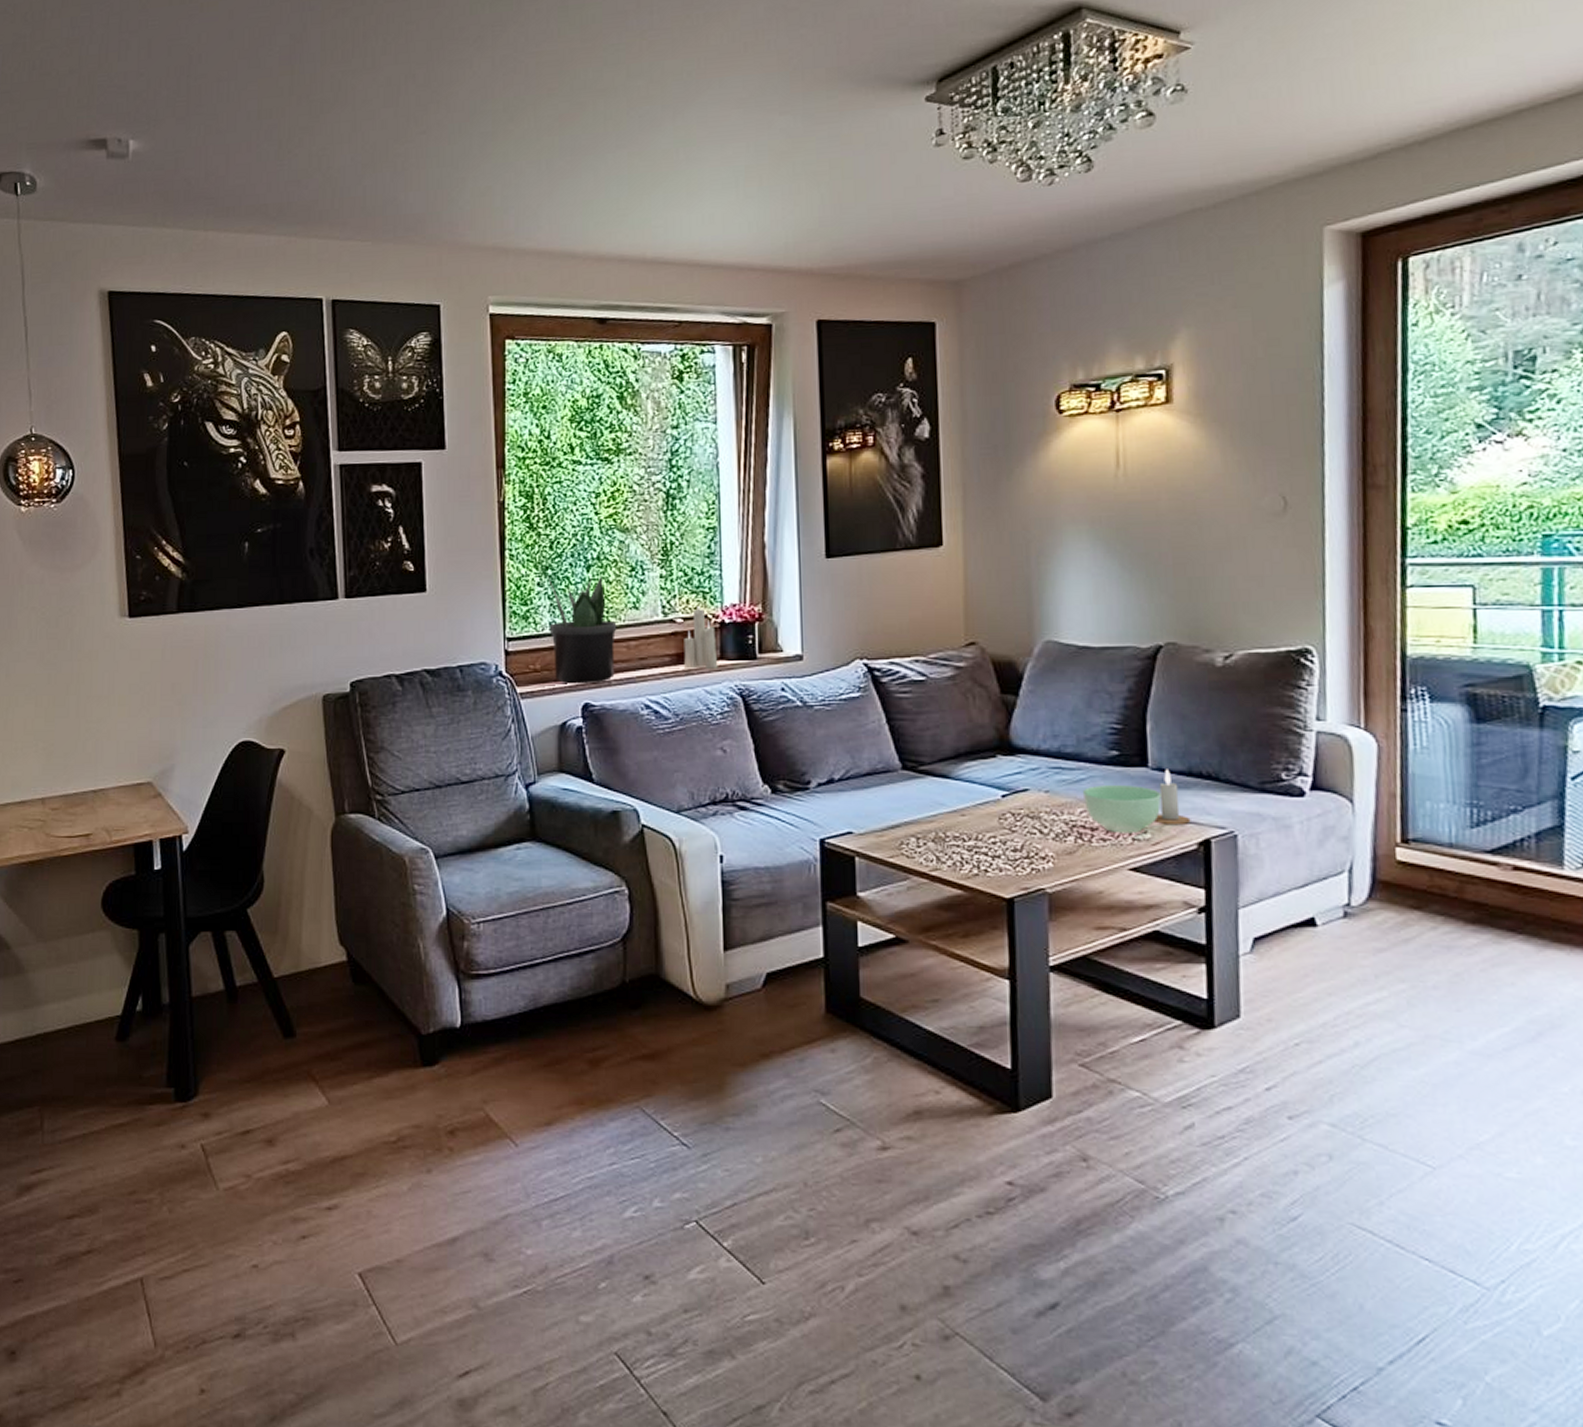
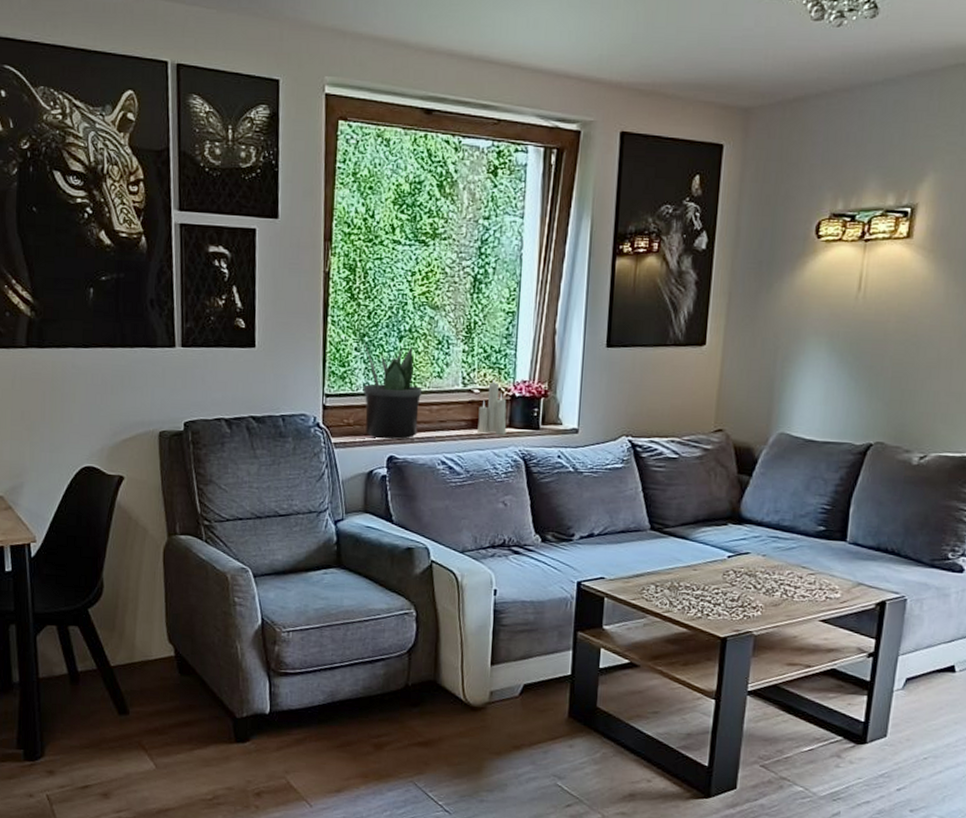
bowl: present [1082,785,1162,834] -> none [791,553,854,593]
candle: present [1154,769,1191,824] -> none [845,544,873,588]

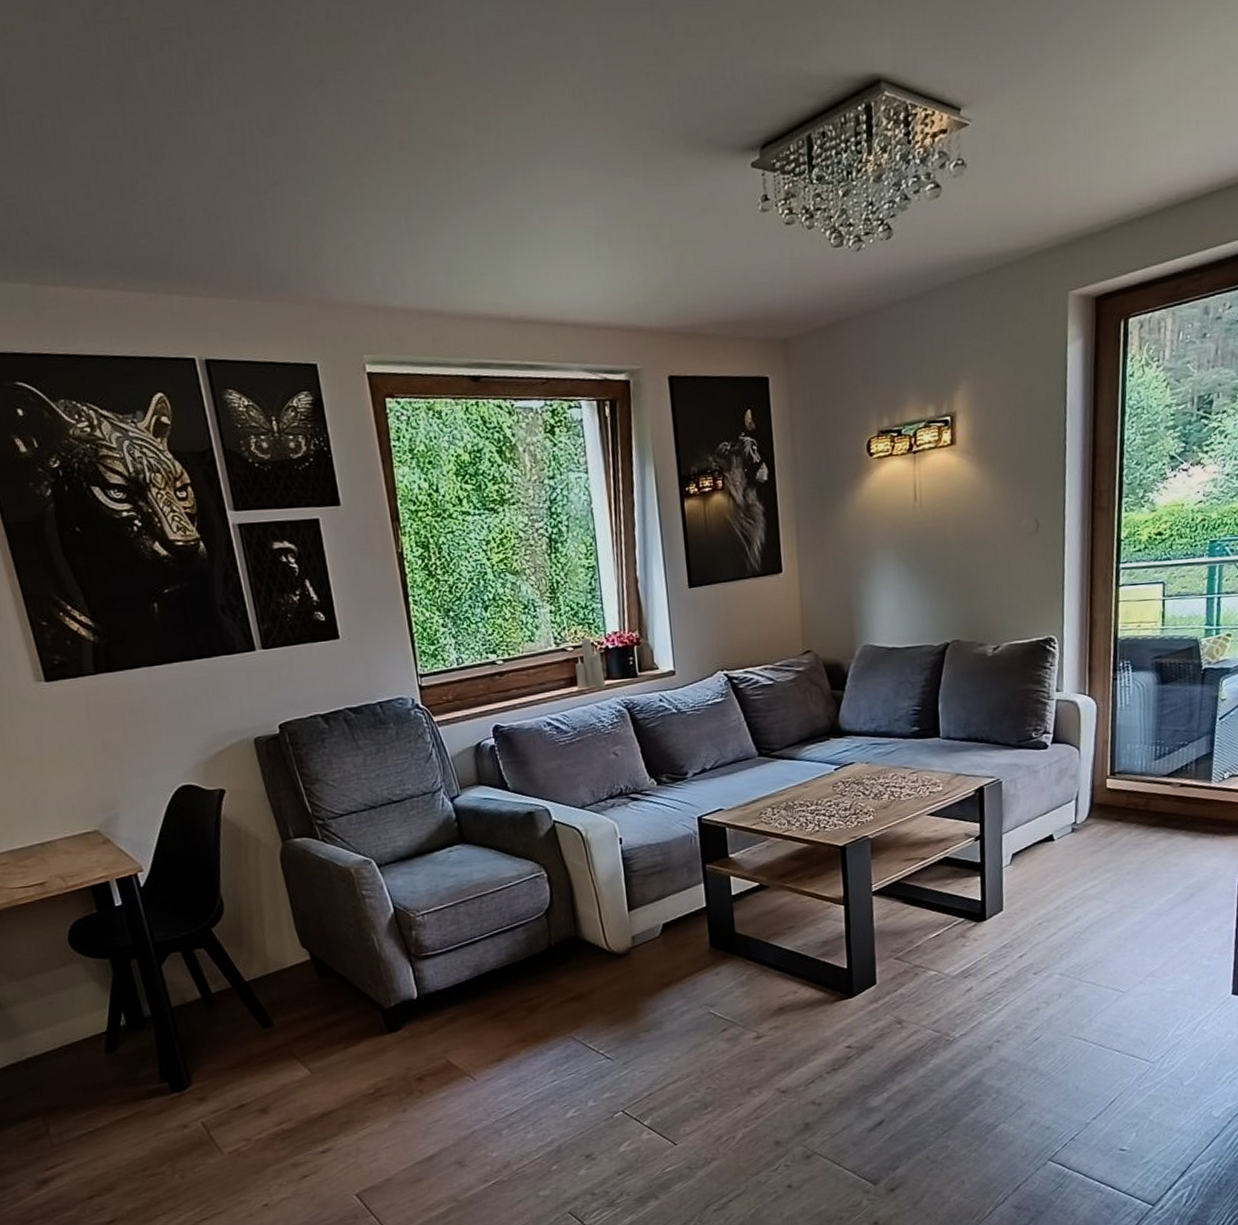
planter: present [364,342,422,440] -> none [450,614,519,711]

